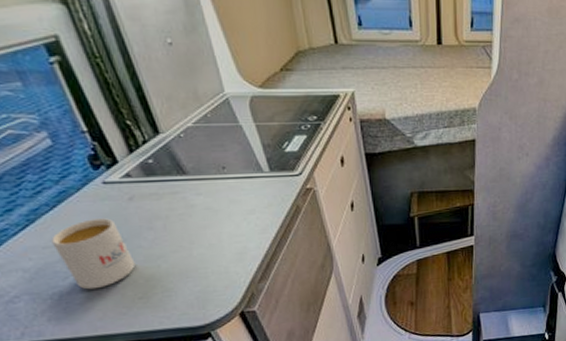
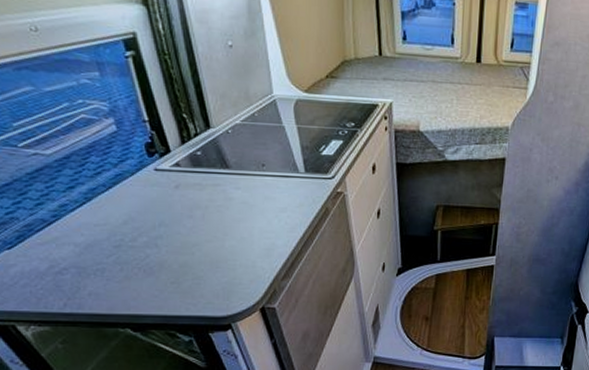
mug: present [51,218,136,290] -> none [103,202,173,270]

